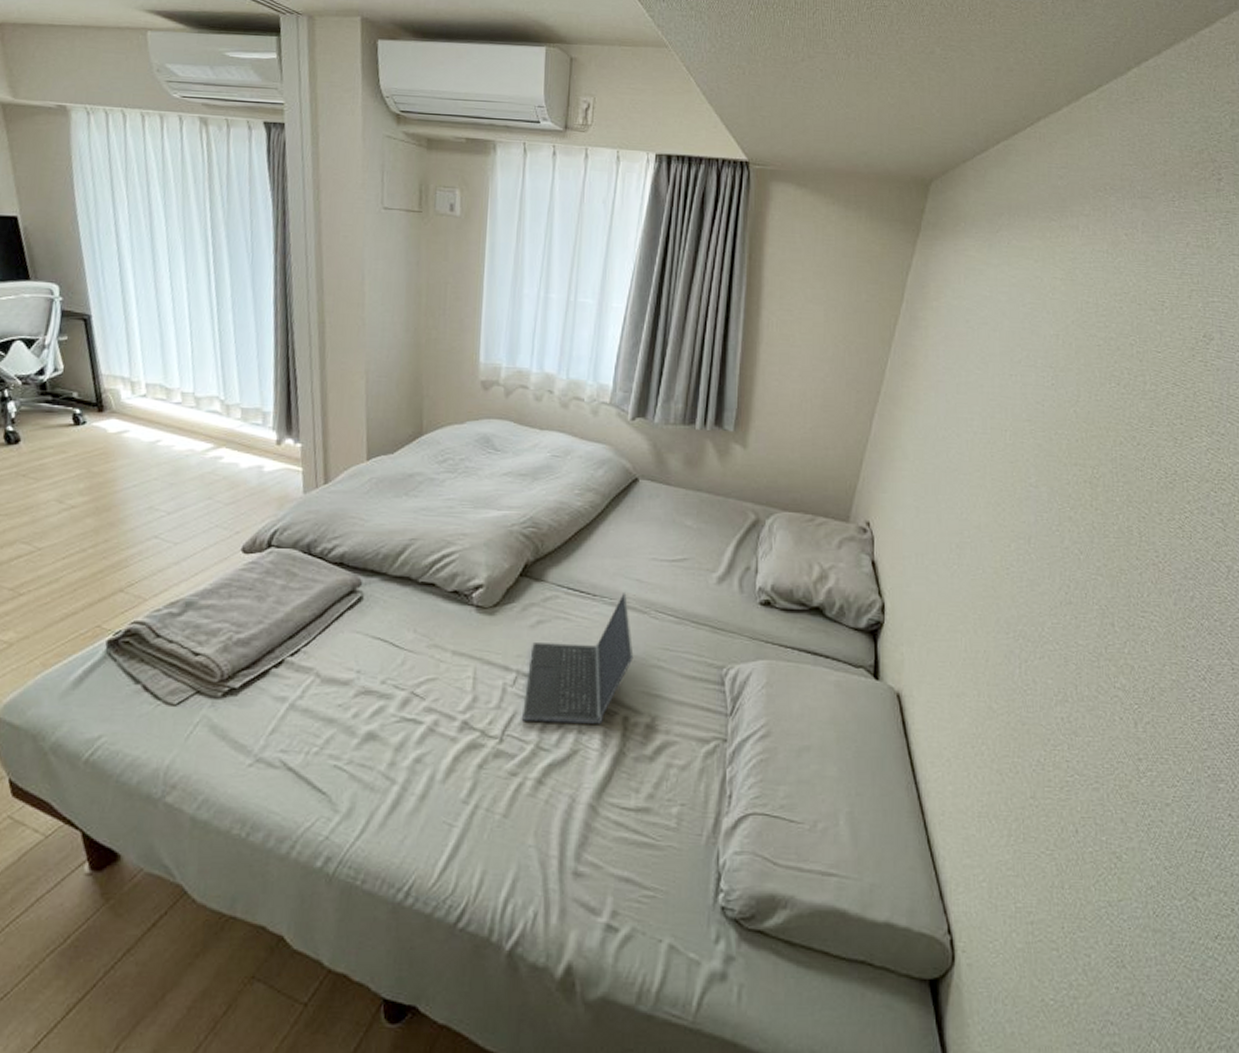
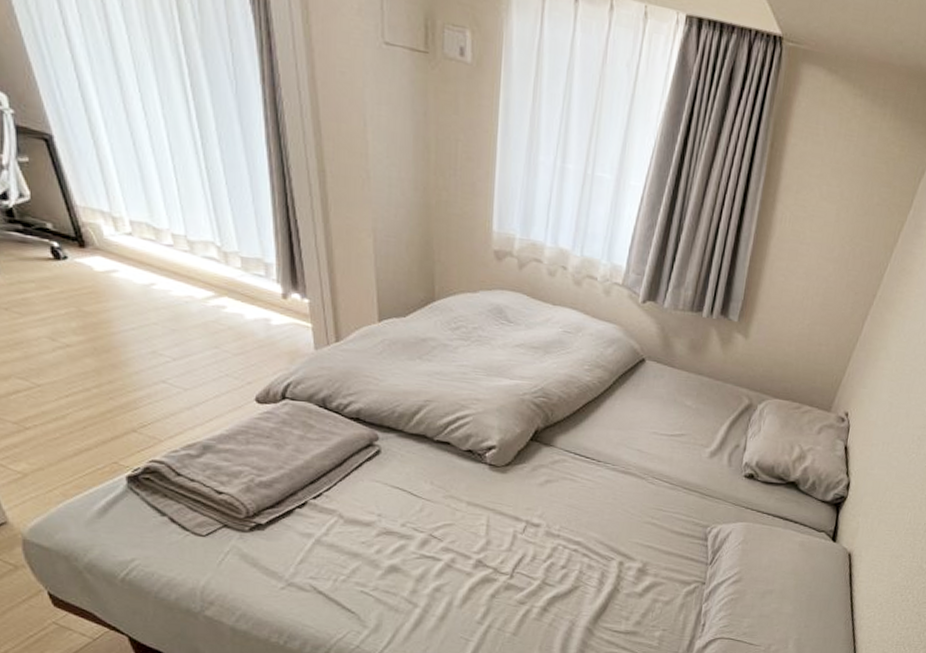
laptop computer: present [522,593,634,724] -> none [531,460,631,567]

